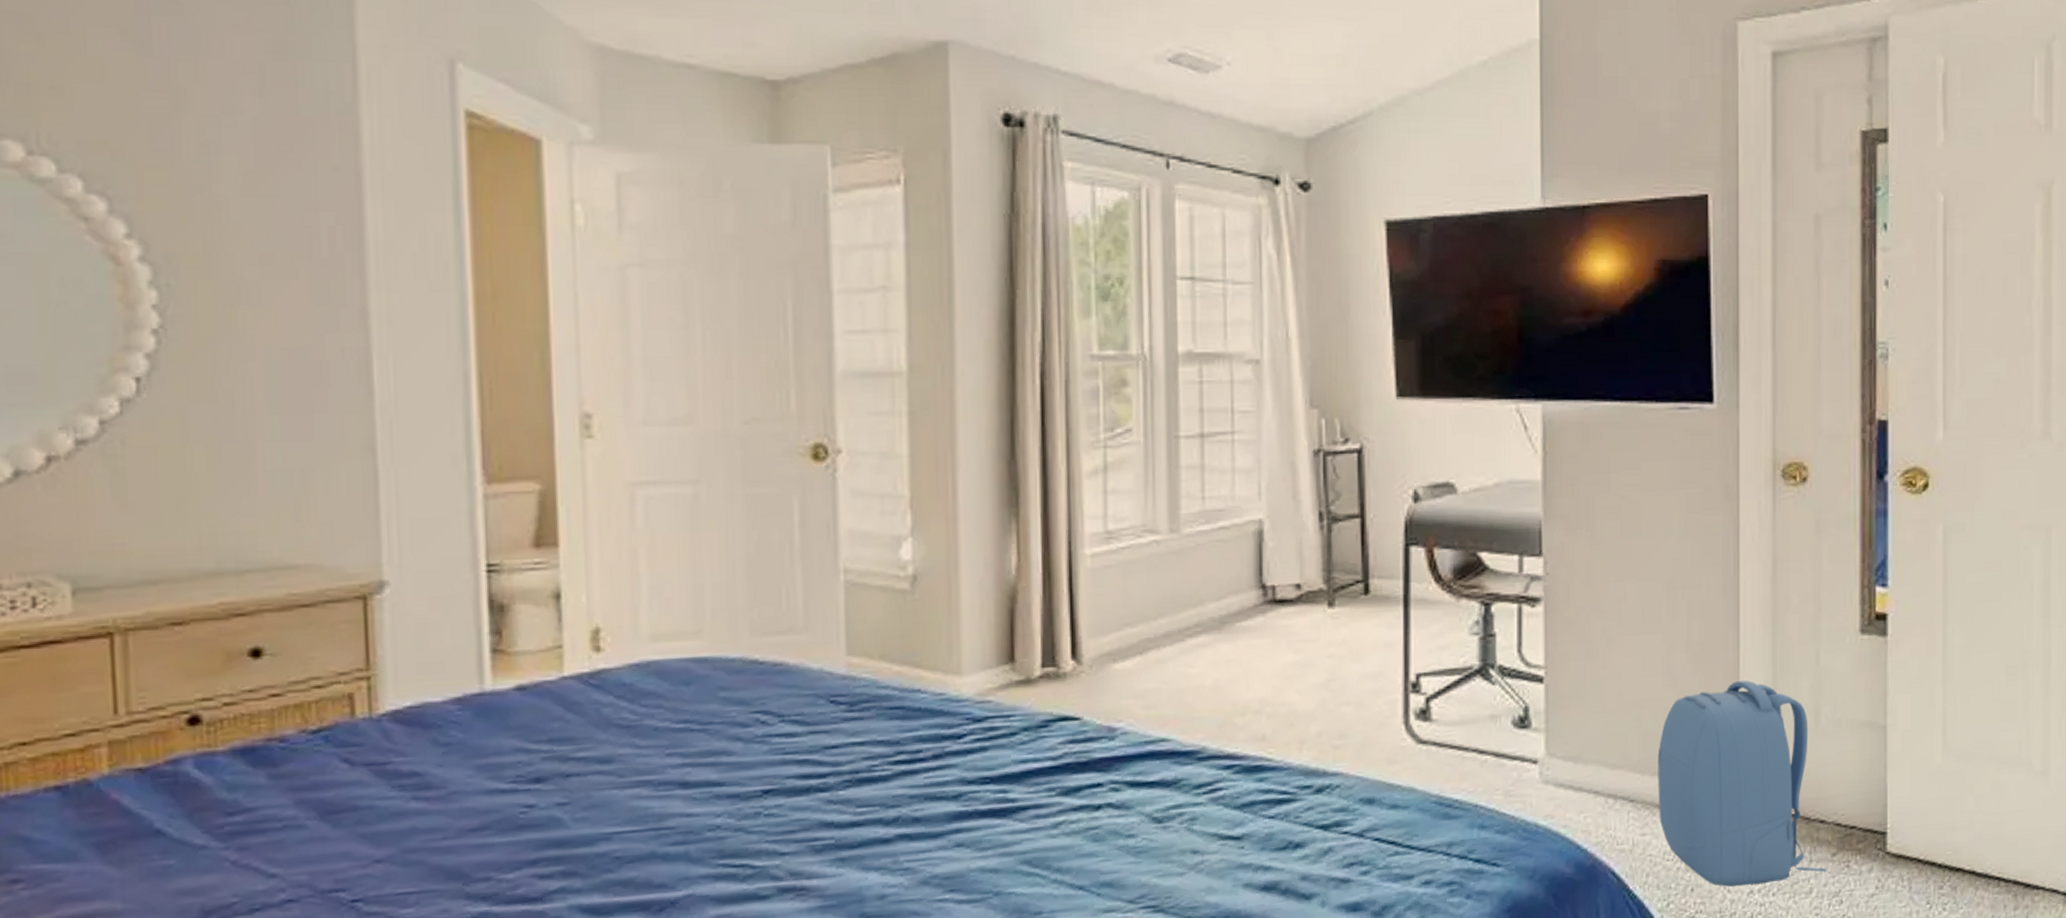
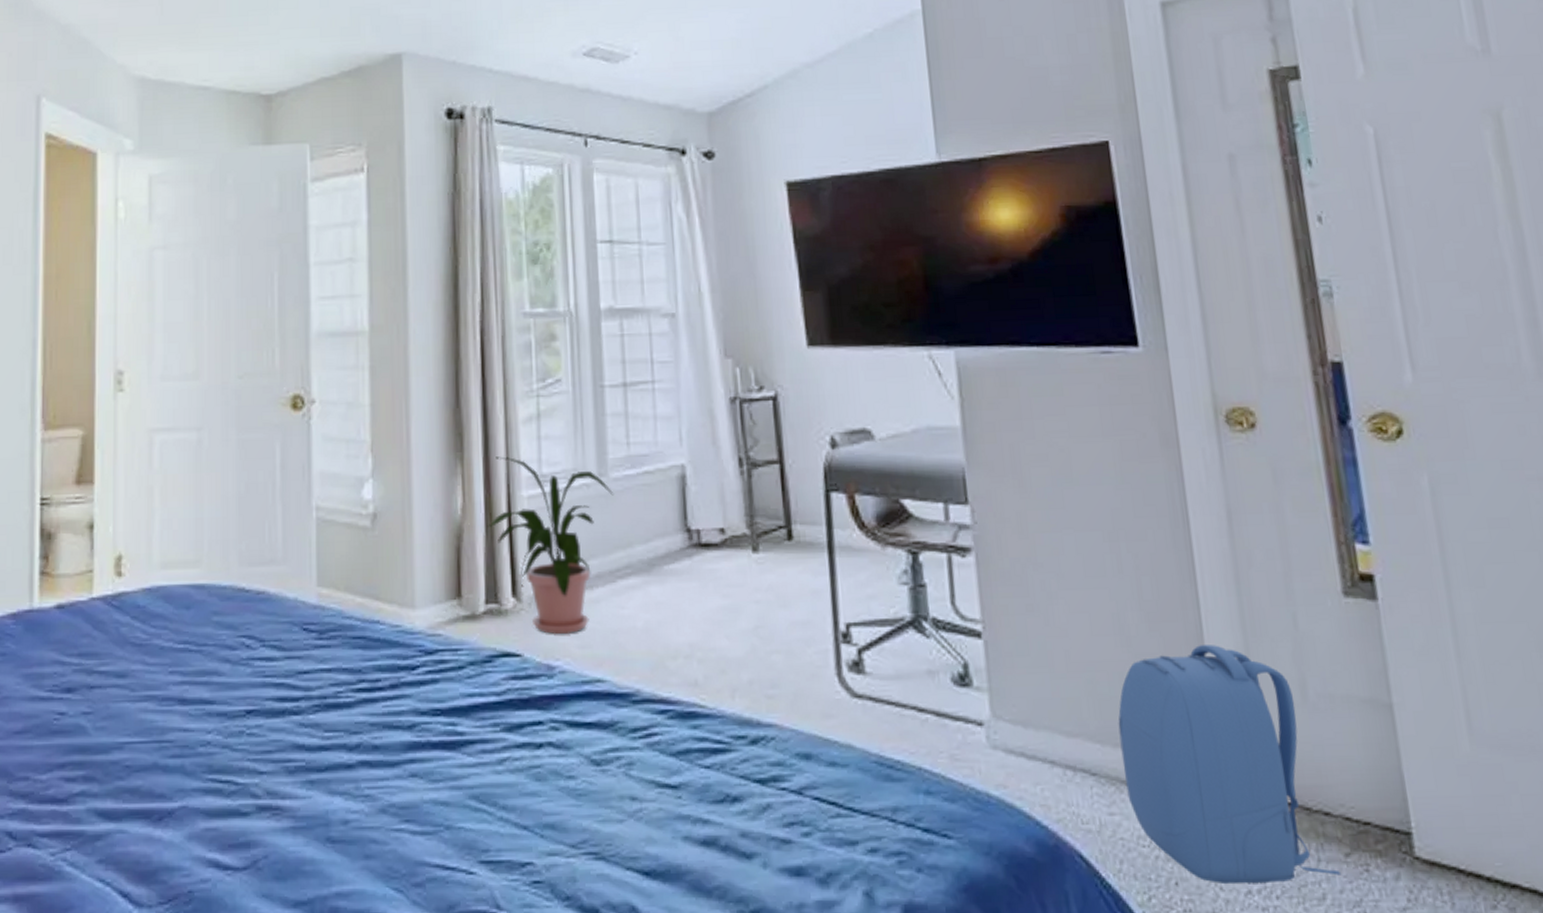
house plant: none [1045,512,1185,697] -> present [488,456,613,635]

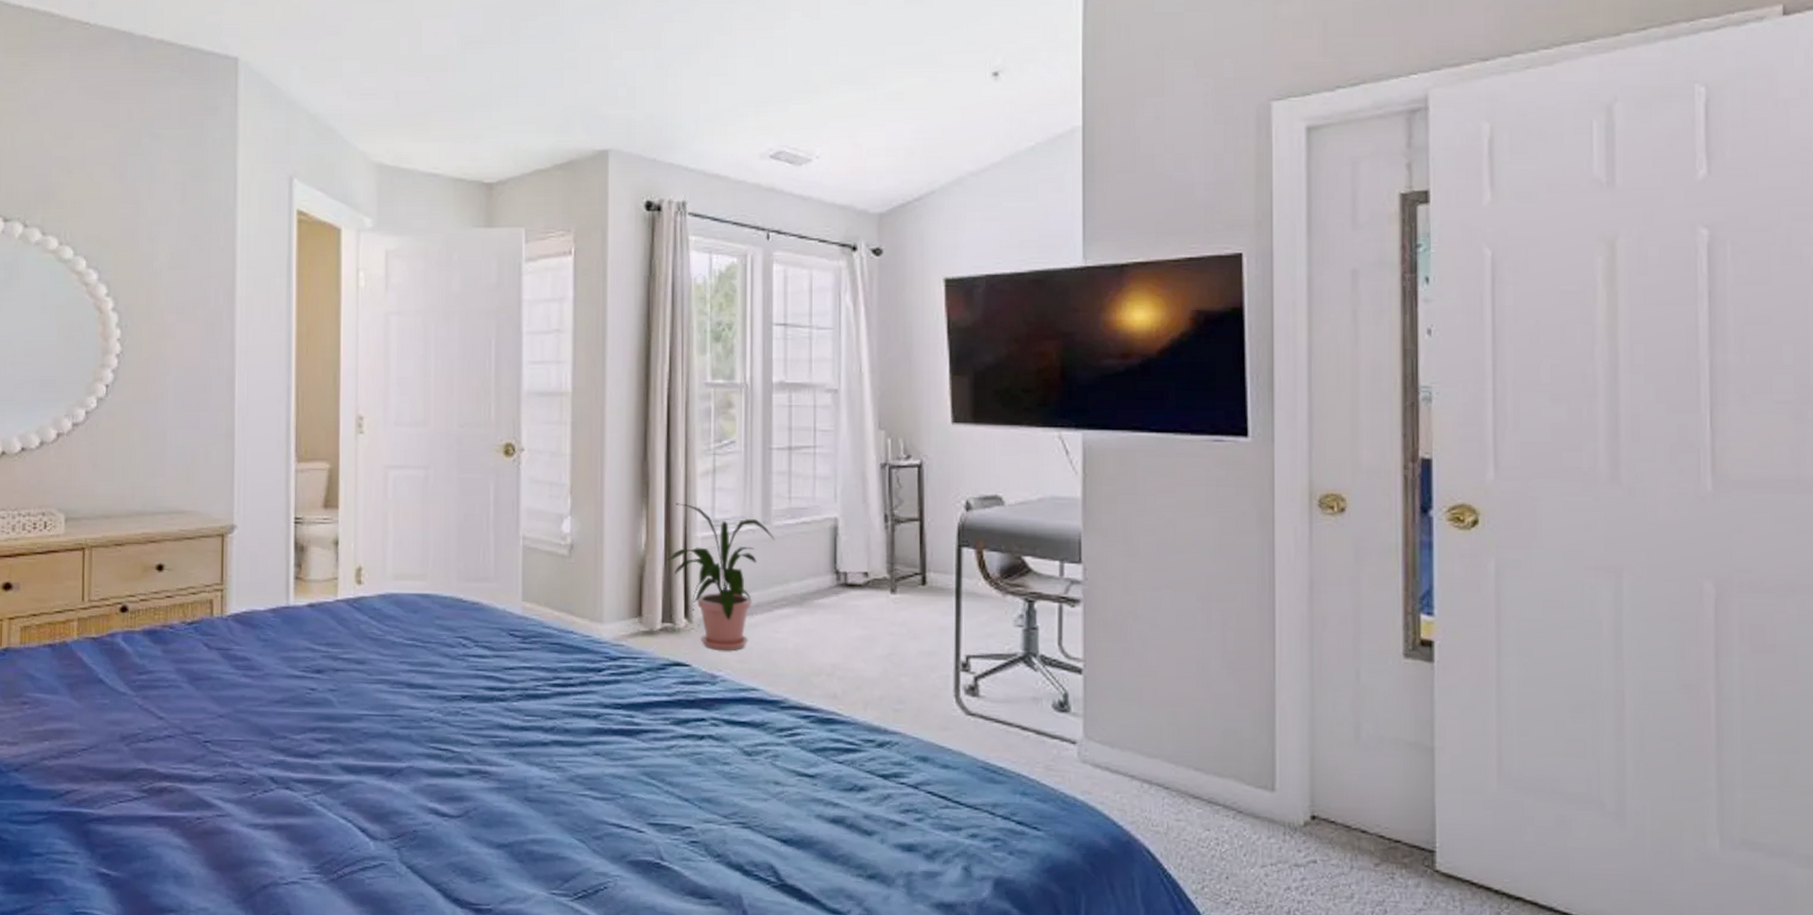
backpack: present [1118,645,1342,884] -> none [1192,690,1370,883]

